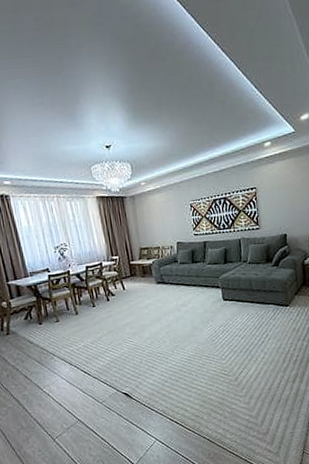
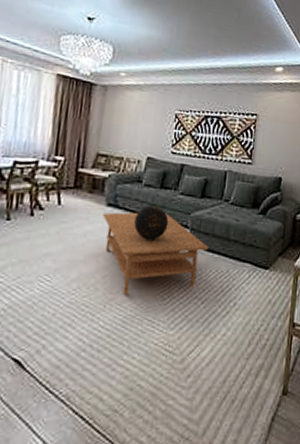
coffee table: none [156,280,239,343] -> present [103,212,209,296]
decorative globe: none [179,276,205,302] -> present [134,205,169,240]

